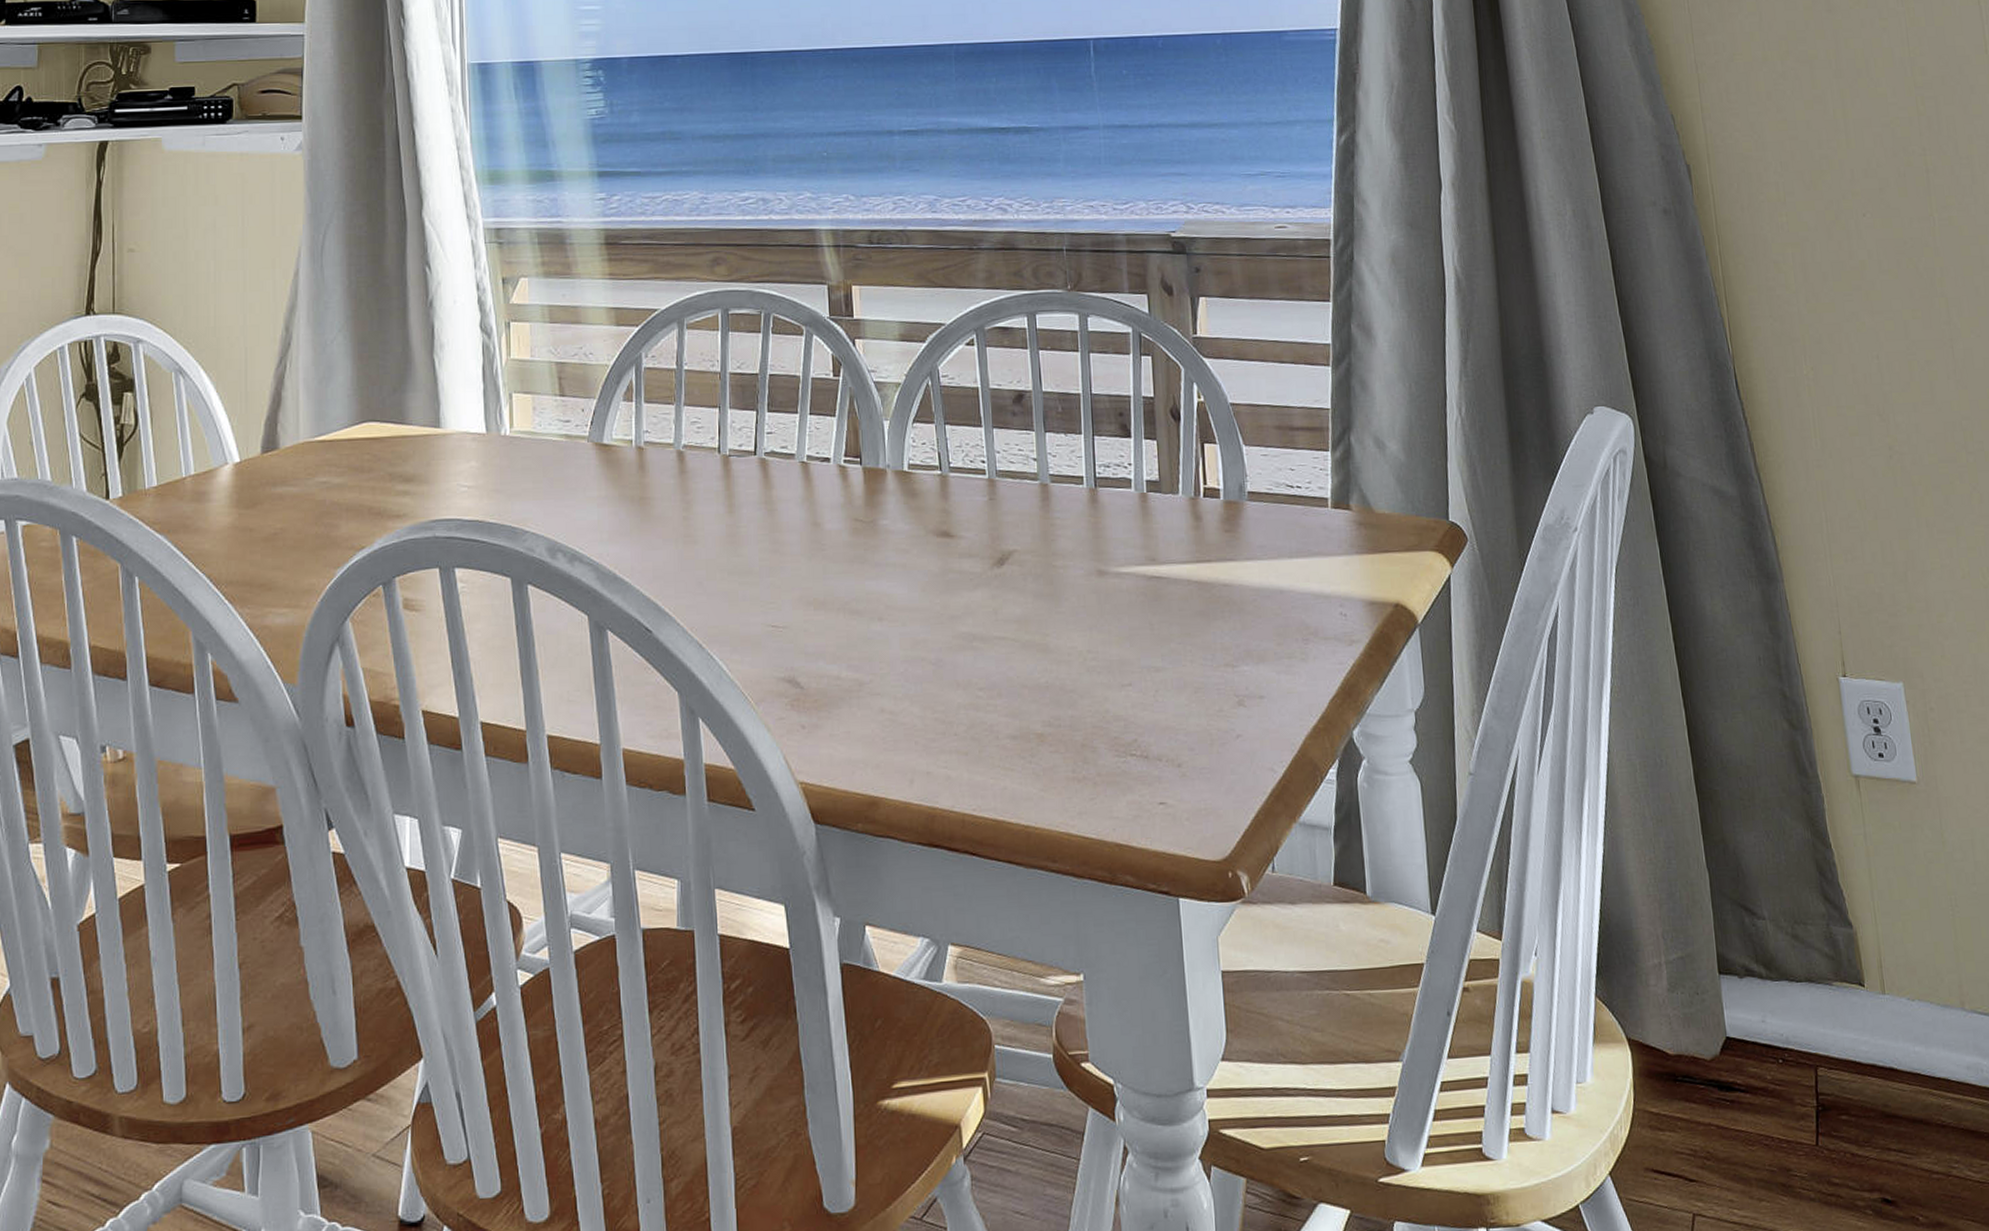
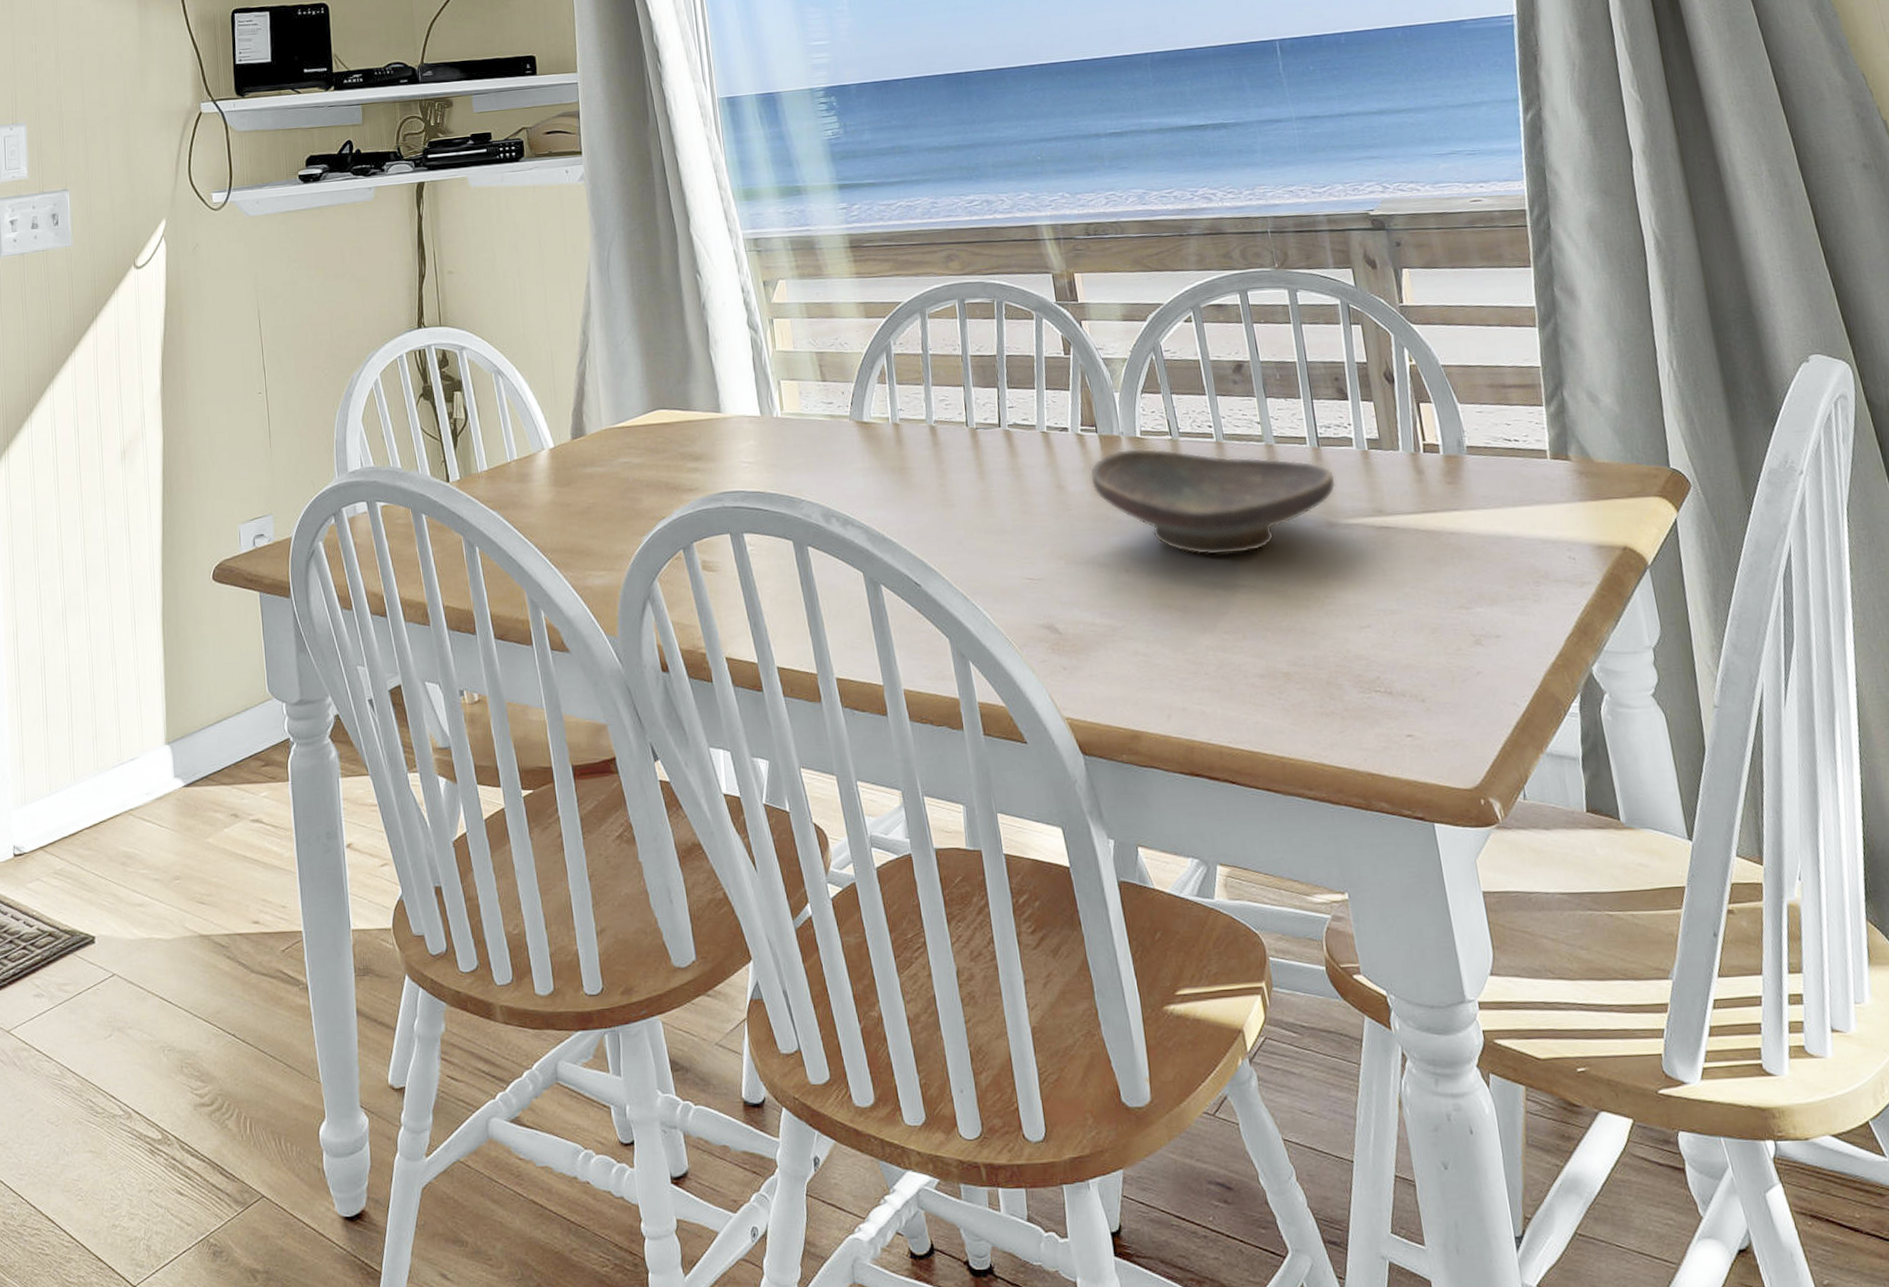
decorative bowl: none [849,483,1111,605] -> present [1089,447,1336,556]

